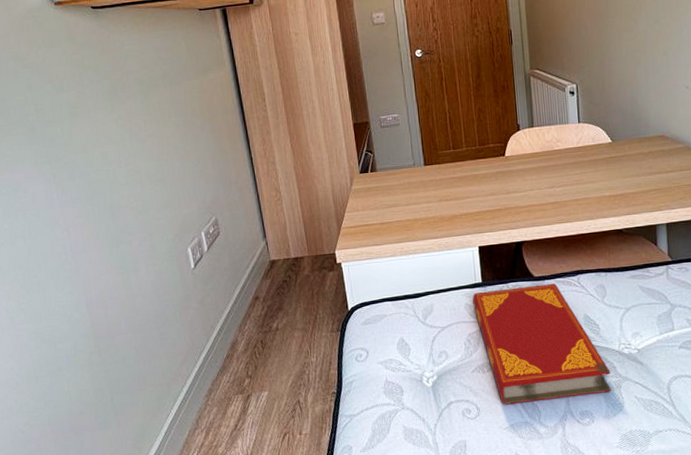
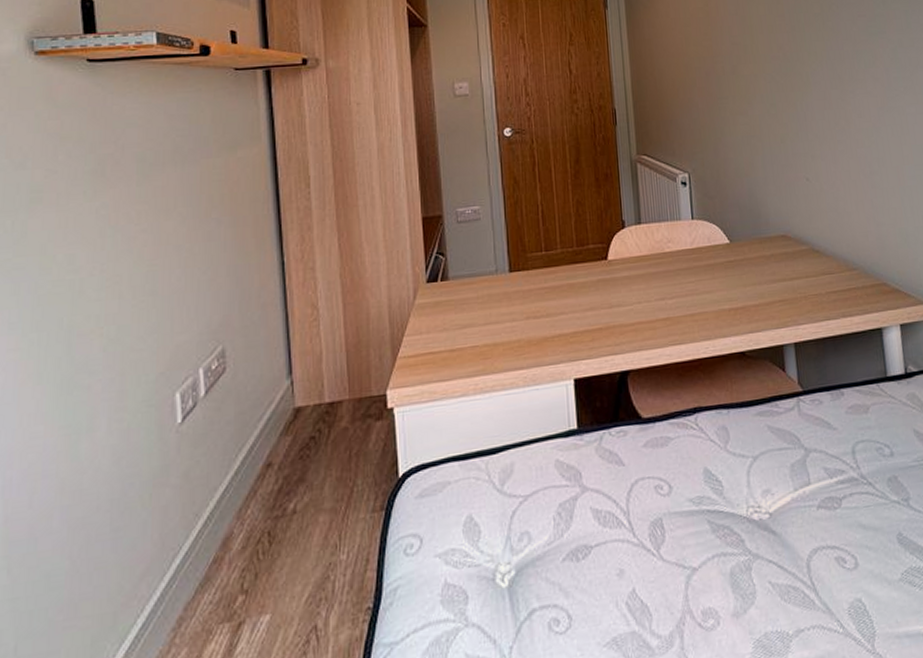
hardback book: present [472,283,612,405] -> none [565,426,741,608]

